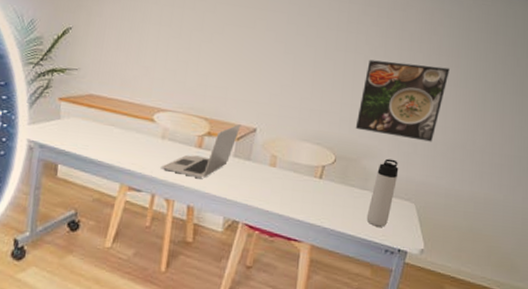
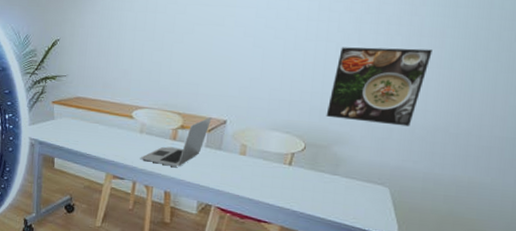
thermos bottle: present [366,158,399,227] -> none [337,144,372,210]

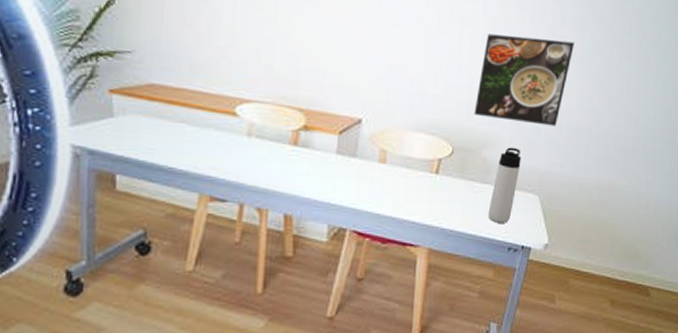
laptop: present [140,117,212,167] -> none [248,115,344,181]
thermos bottle: none [337,144,372,210] -> present [488,147,521,223]

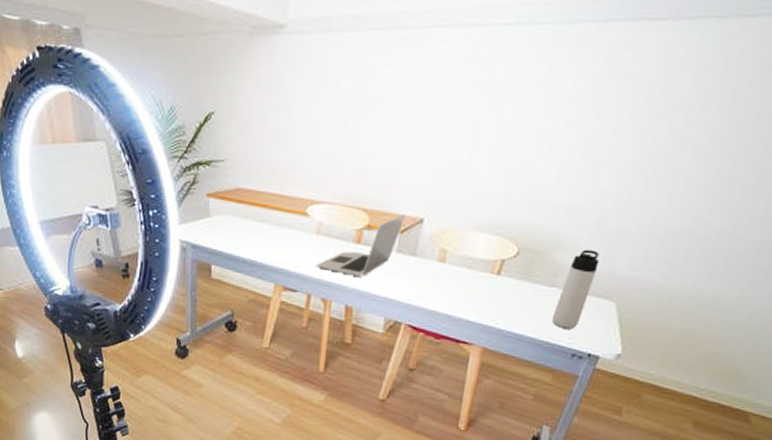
laptop: none [248,115,344,181] -> present [316,215,406,277]
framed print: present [474,33,574,126] -> none [546,124,688,227]

